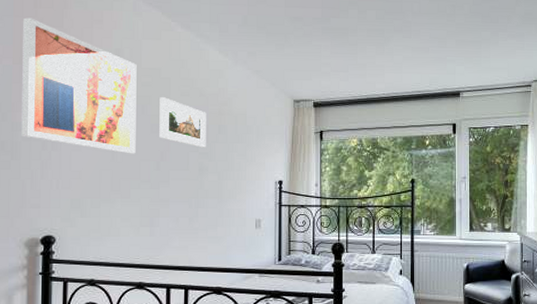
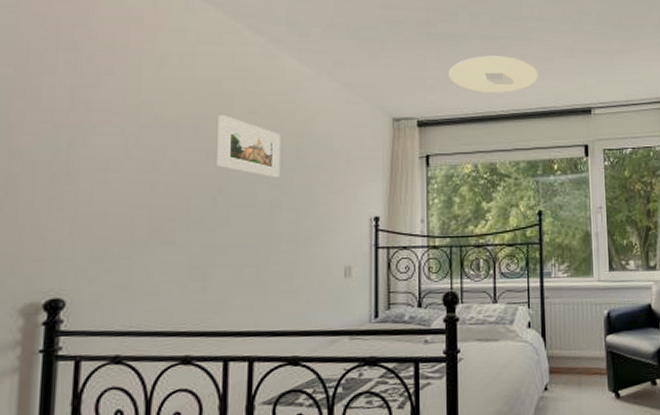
wall art: present [21,17,137,154] -> none [21,14,189,188]
ceiling light: none [340,46,416,79] -> present [448,55,539,93]

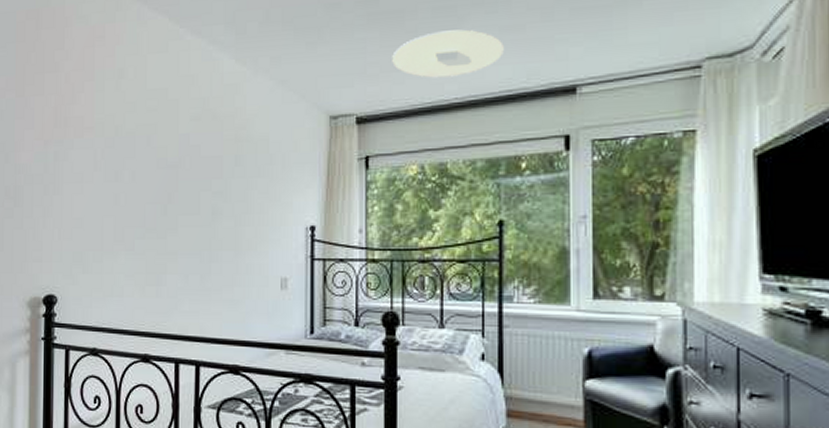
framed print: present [217,115,280,178] -> none [166,124,220,185]

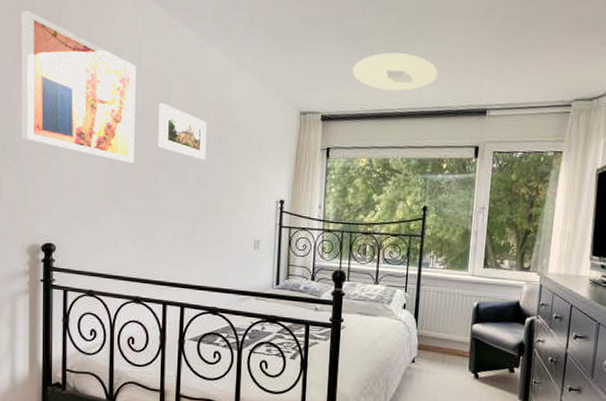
wall art: none [24,42,141,196] -> present [22,10,136,163]
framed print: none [166,124,220,185] -> present [158,103,207,160]

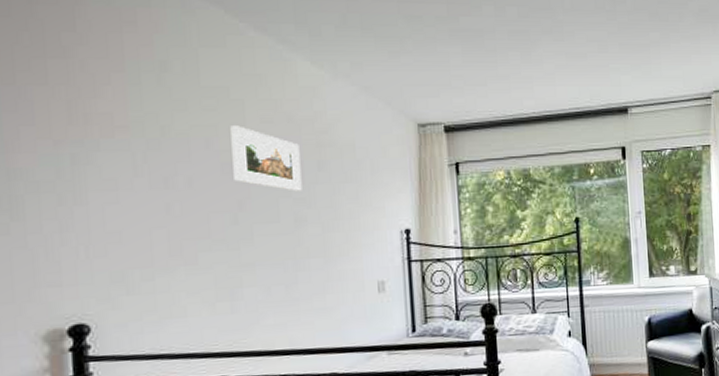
wall art: present [22,10,136,163] -> none [12,18,202,205]
ceiling light: present [352,53,439,91] -> none [474,52,572,94]

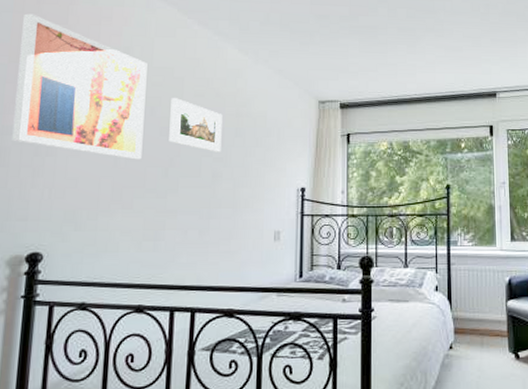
wall art: none [12,18,202,205] -> present [12,13,148,160]

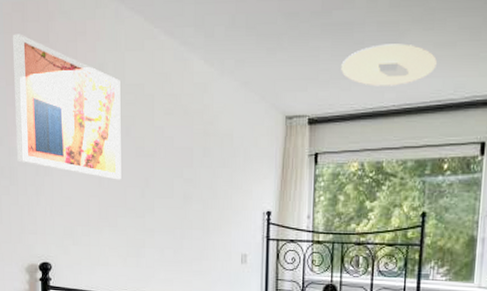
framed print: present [169,98,222,152] -> none [143,117,191,173]
ceiling light: none [368,45,449,79] -> present [341,43,438,87]

